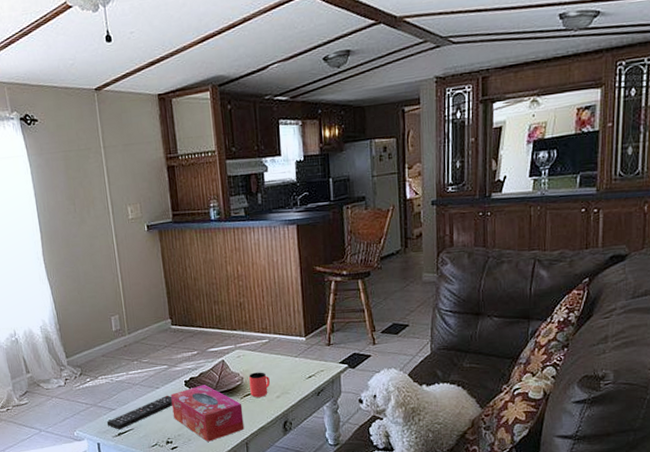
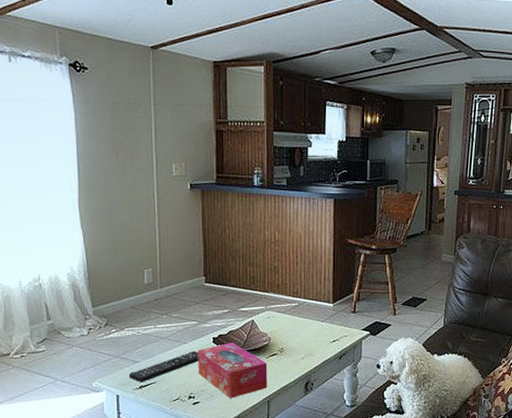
cup: present [249,372,270,398] -> none [277,334,296,358]

